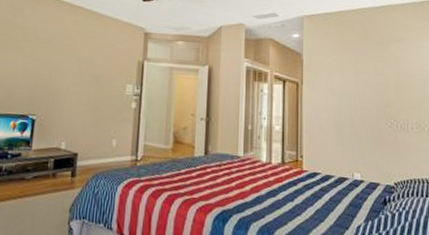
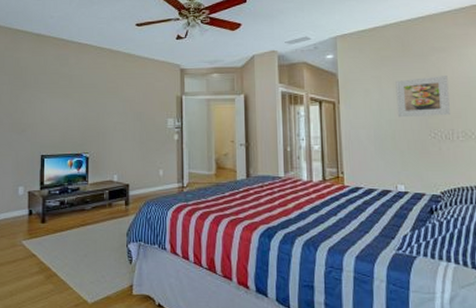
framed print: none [357,65,406,106] -> present [395,76,450,118]

